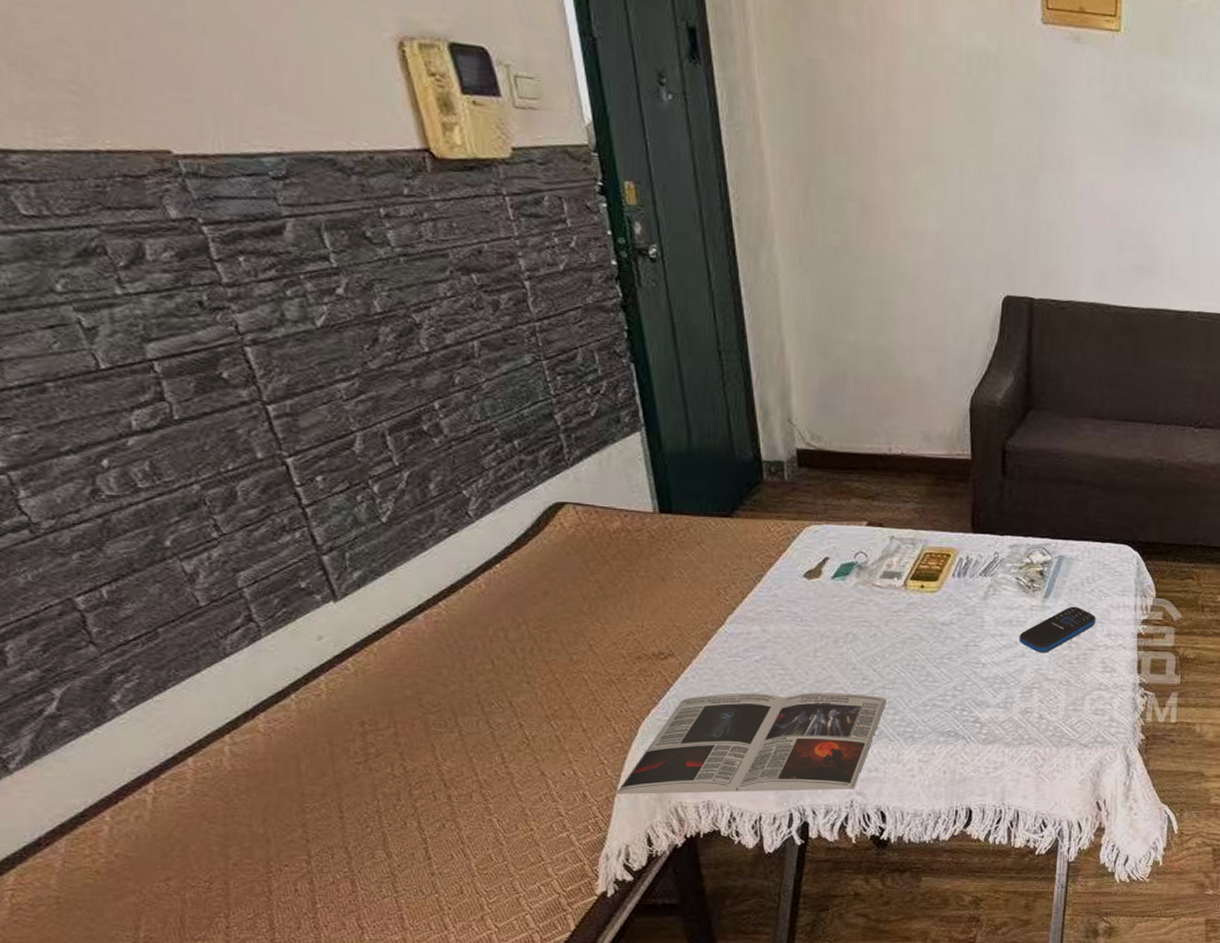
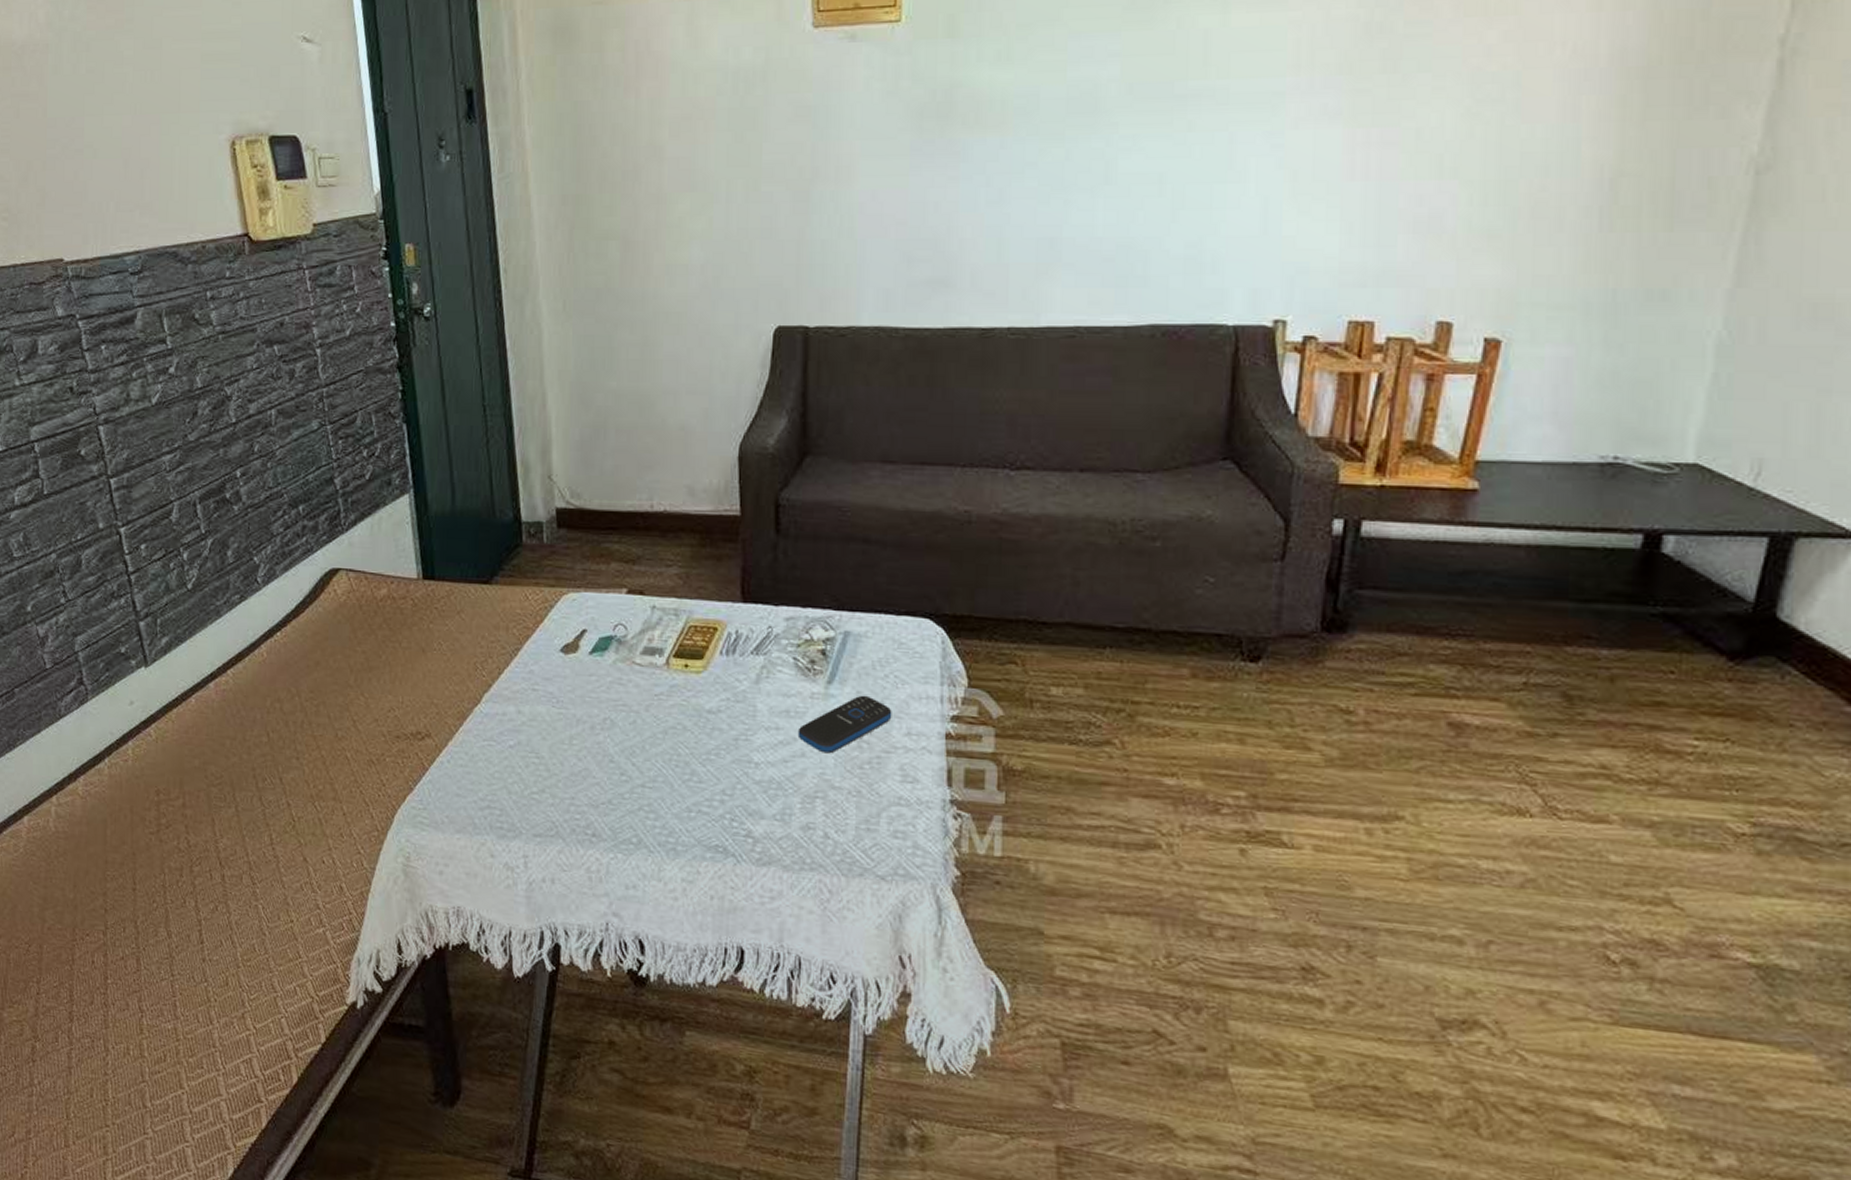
magazine: present [616,693,886,794] -> none [370,782,646,909]

